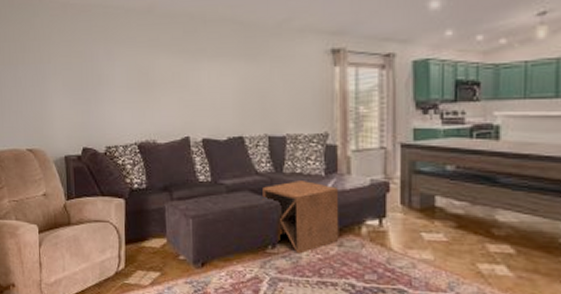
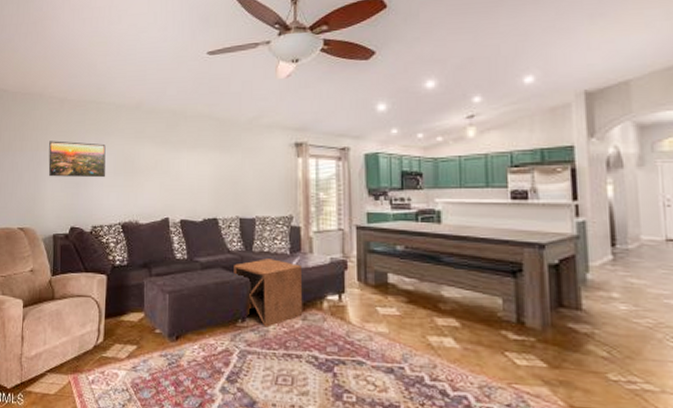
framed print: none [53,51,117,93] -> present [48,141,106,178]

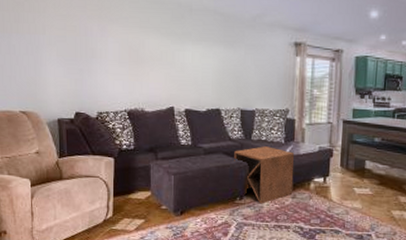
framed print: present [48,141,106,178] -> none [48,24,109,66]

